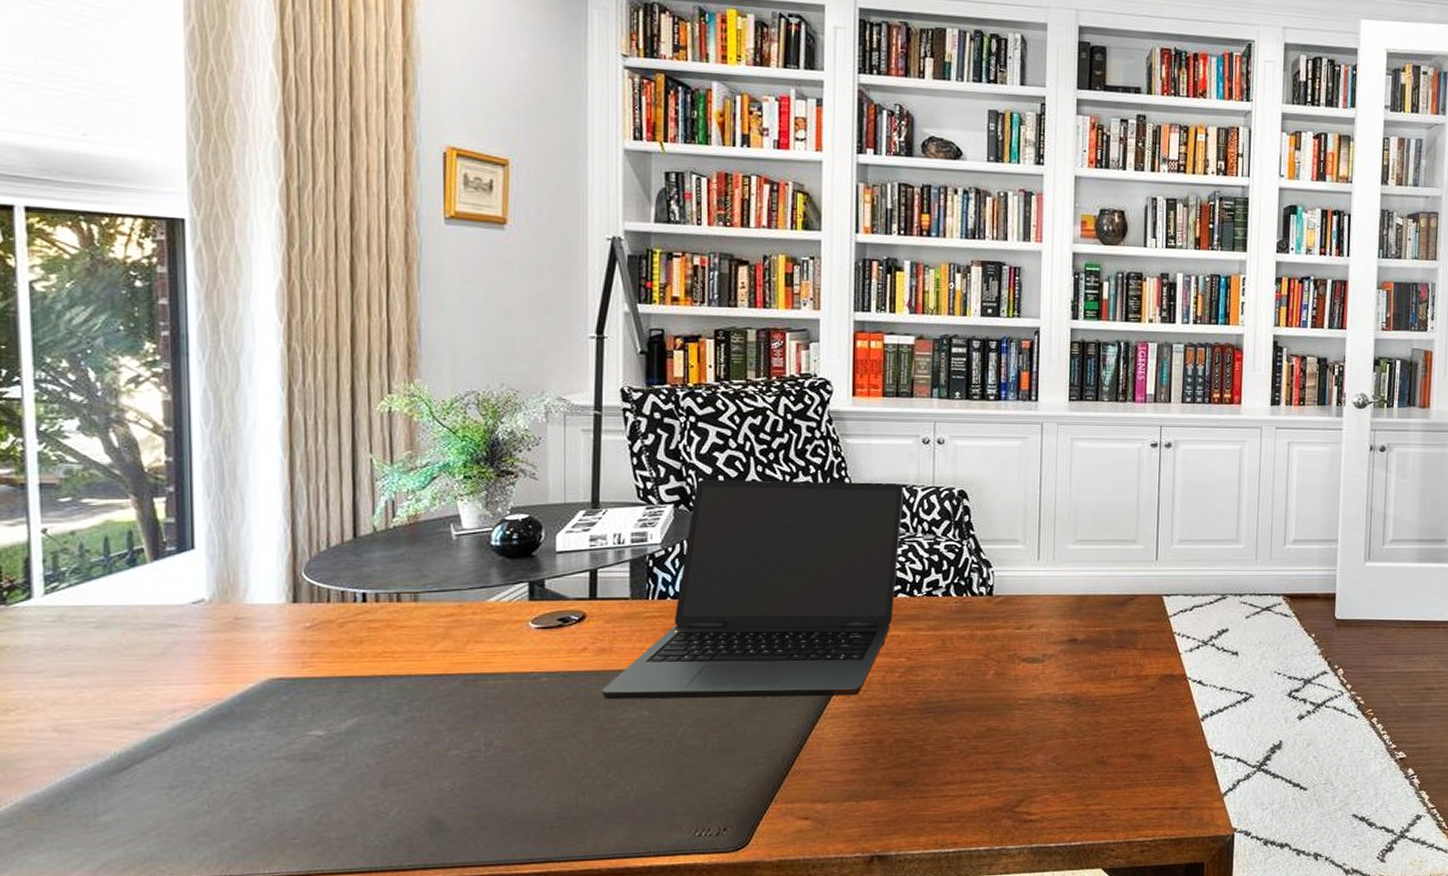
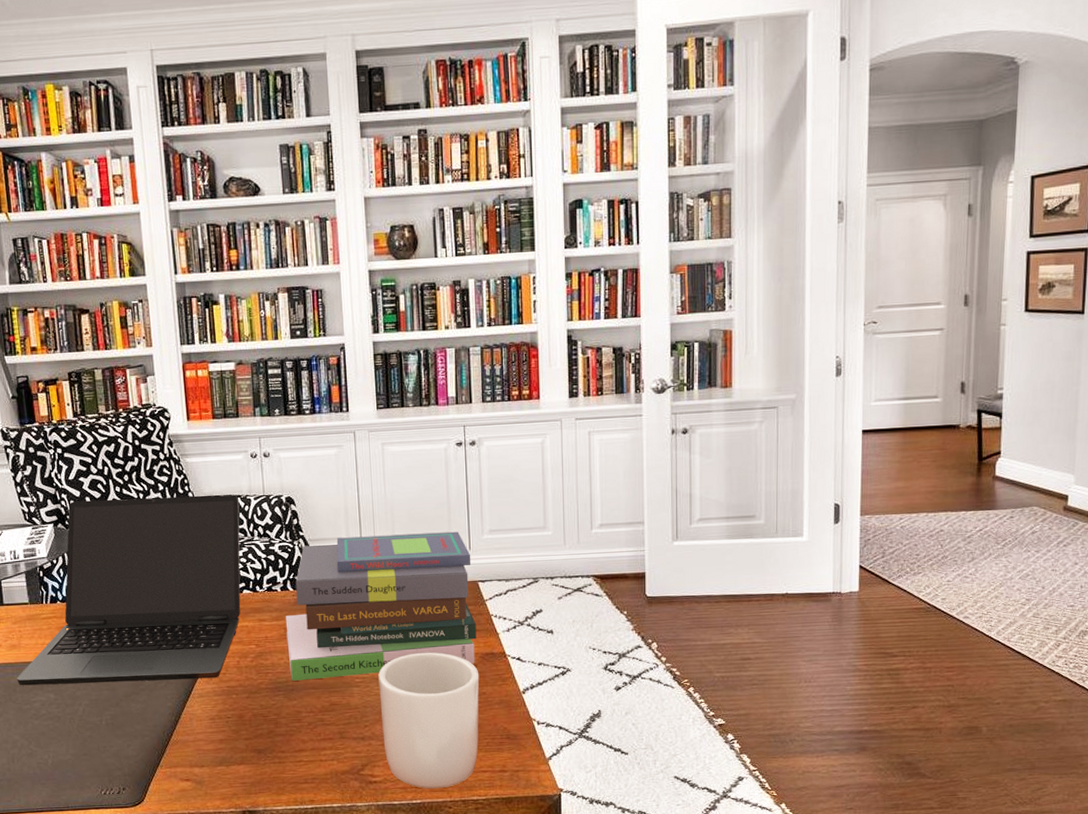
books: none [943,539,1158,701] -> present [285,531,477,681]
mug: none [1044,672,1157,829] -> present [378,652,480,789]

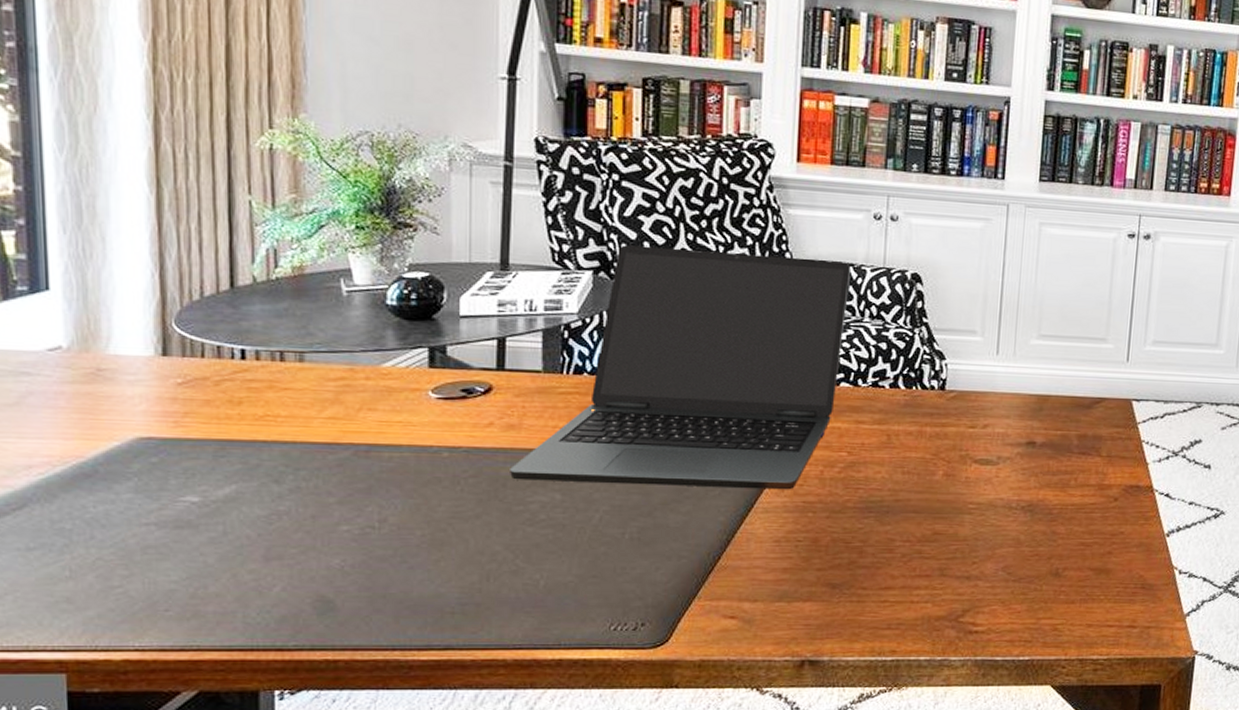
books: present [285,531,477,681] -> none [887,330,1128,501]
mug: present [378,652,480,789] -> none [992,478,1119,644]

